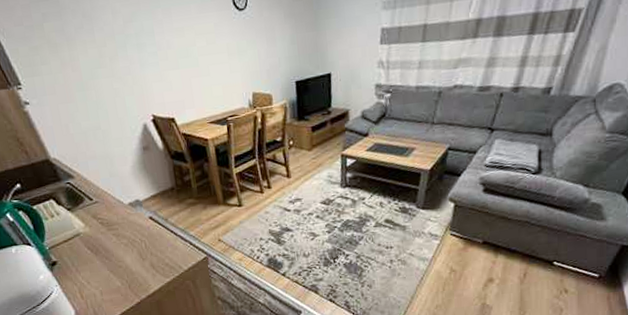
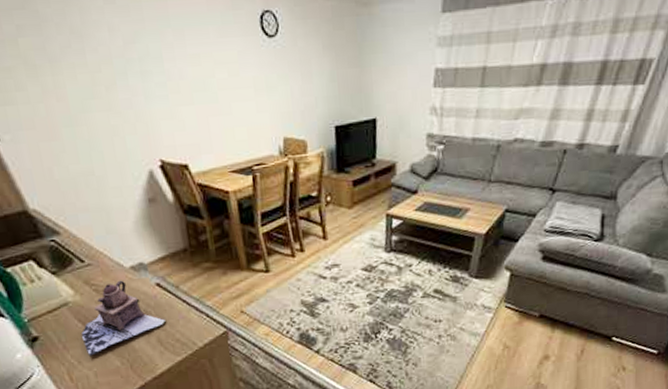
teapot: none [89,214,158,278] -> present [81,280,167,356]

